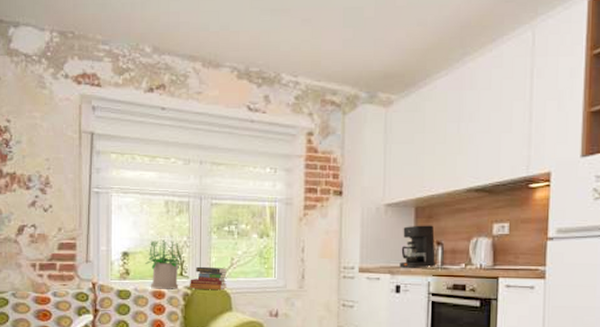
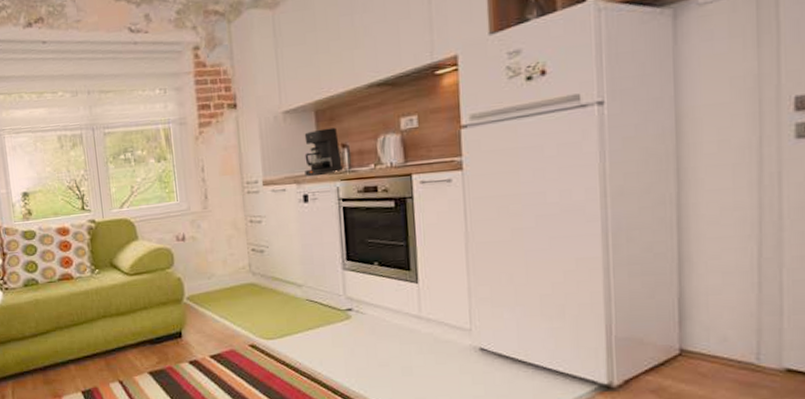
potted plant: present [145,239,184,289] -> none [44,175,83,226]
books: present [190,266,227,291] -> none [92,197,130,222]

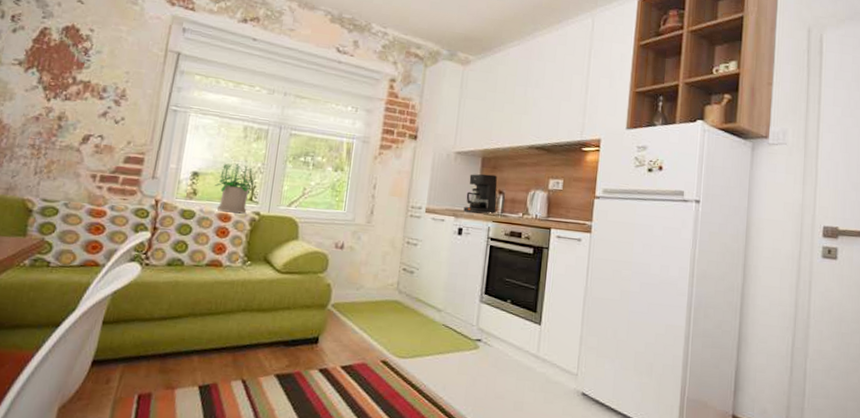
potted plant: none [44,175,83,226] -> present [215,163,257,214]

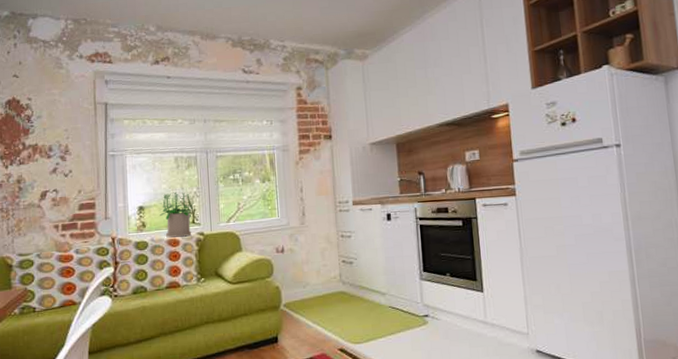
coffee maker: present [463,173,497,214] -> none [388,158,419,198]

